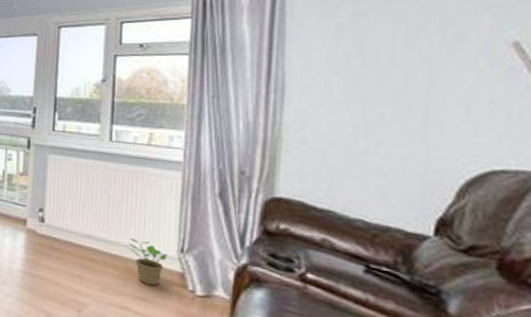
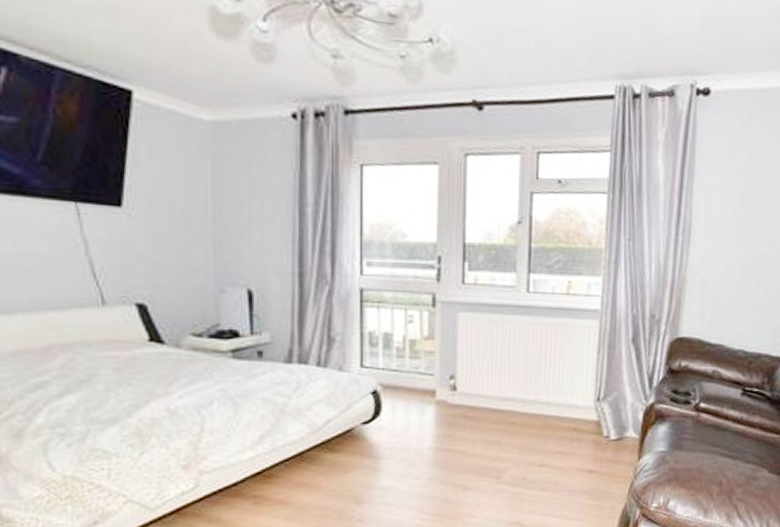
potted plant: present [128,238,167,286] -> none [547,394,585,438]

